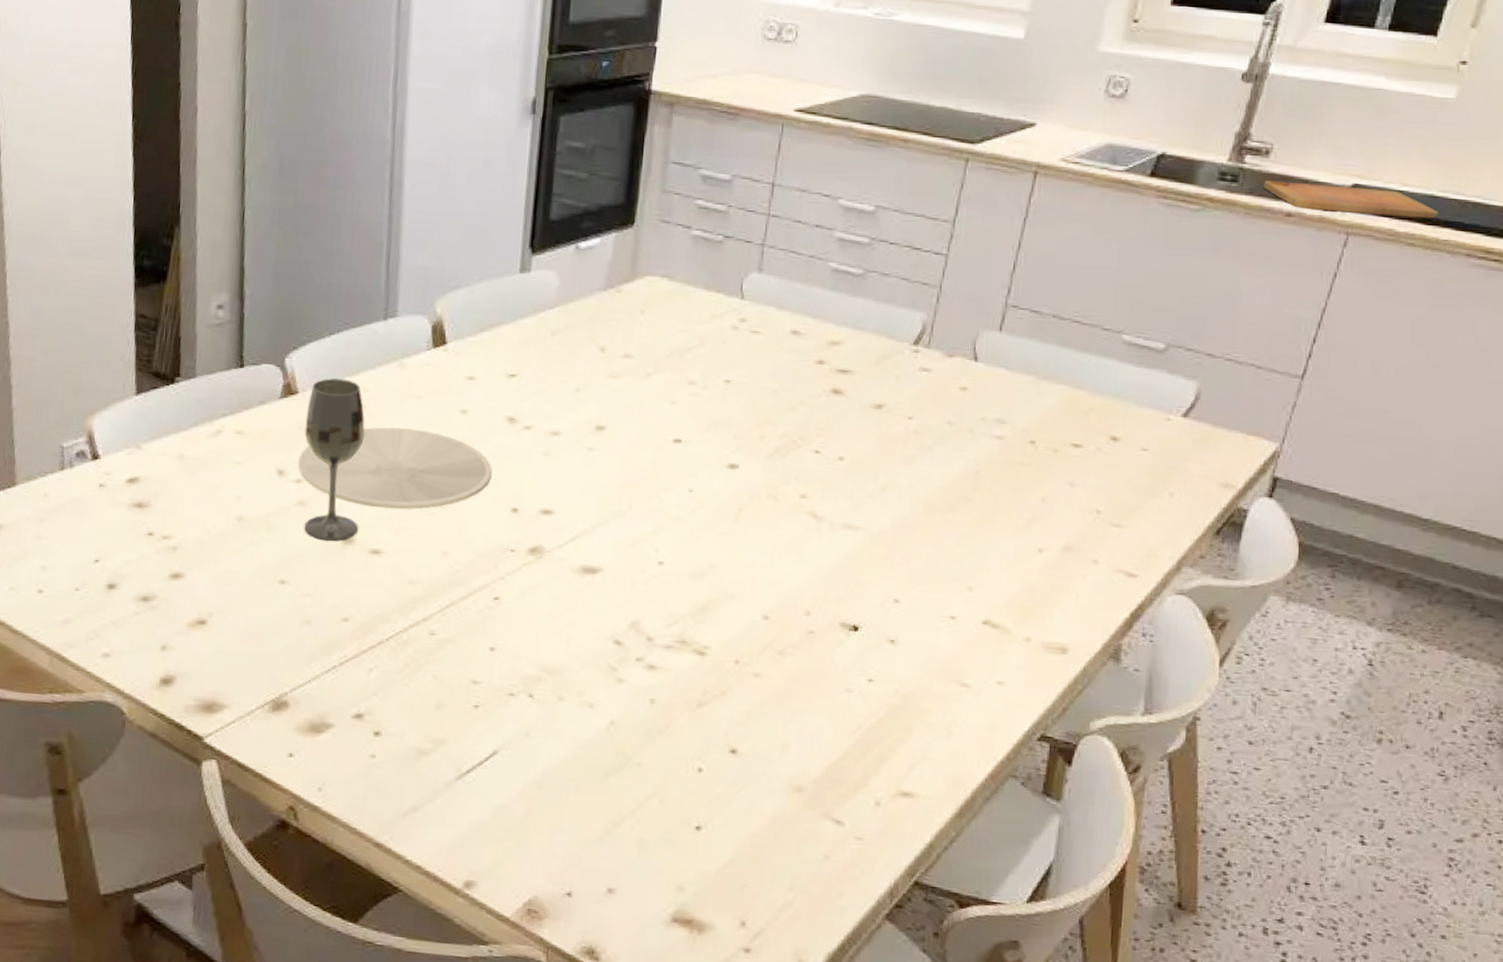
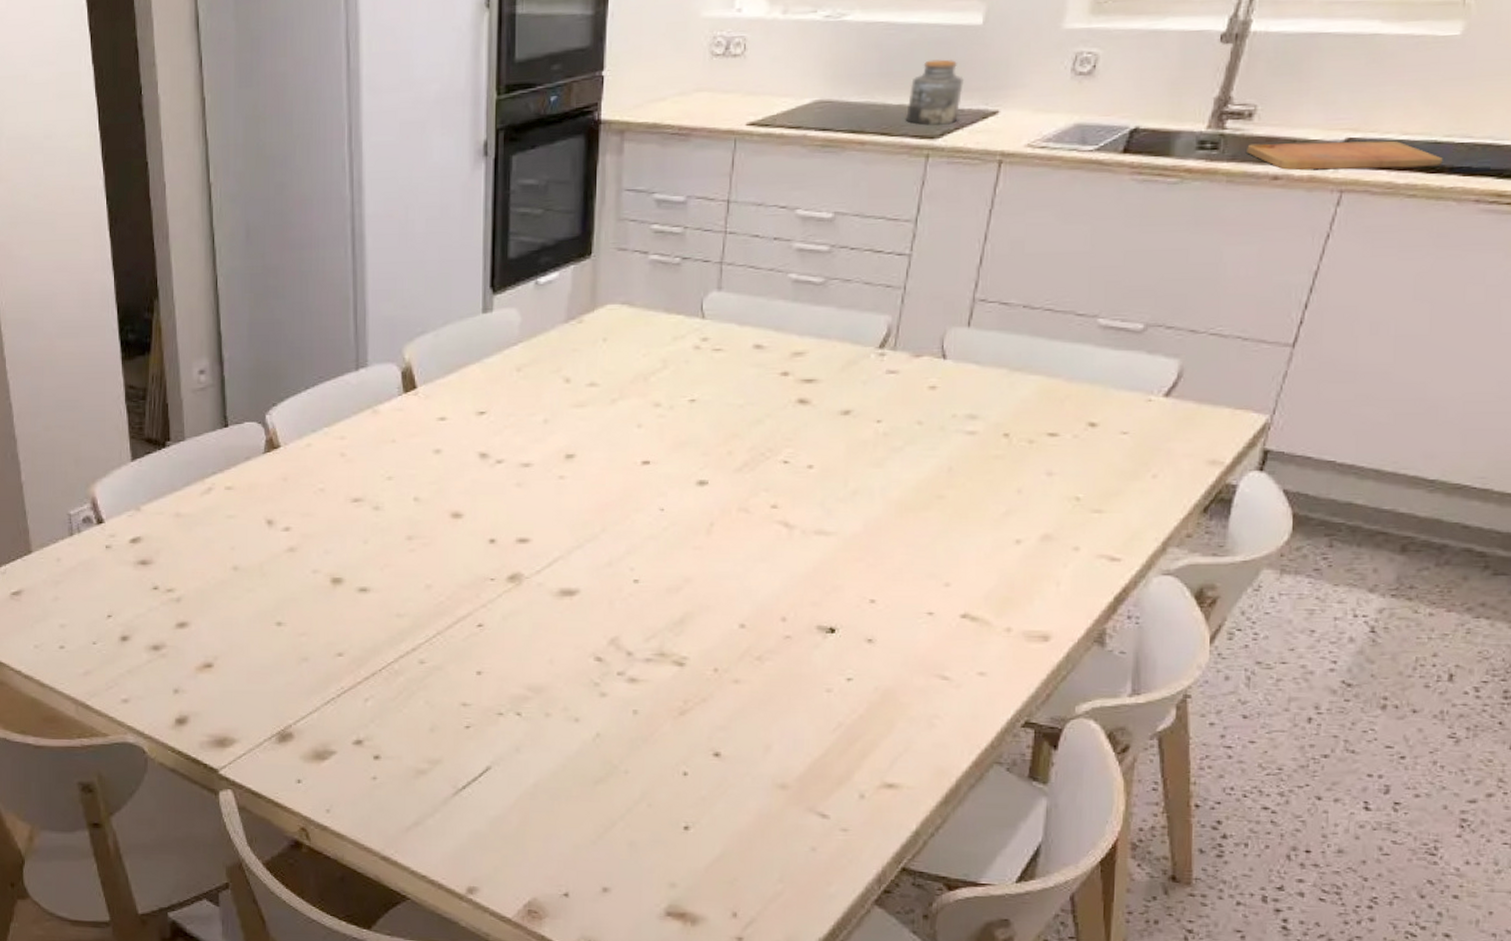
plate: present [298,427,493,510] -> none [285,472,469,549]
wine glass: present [304,378,366,541] -> none [289,430,346,582]
jar: none [948,67,1004,133] -> present [906,59,964,126]

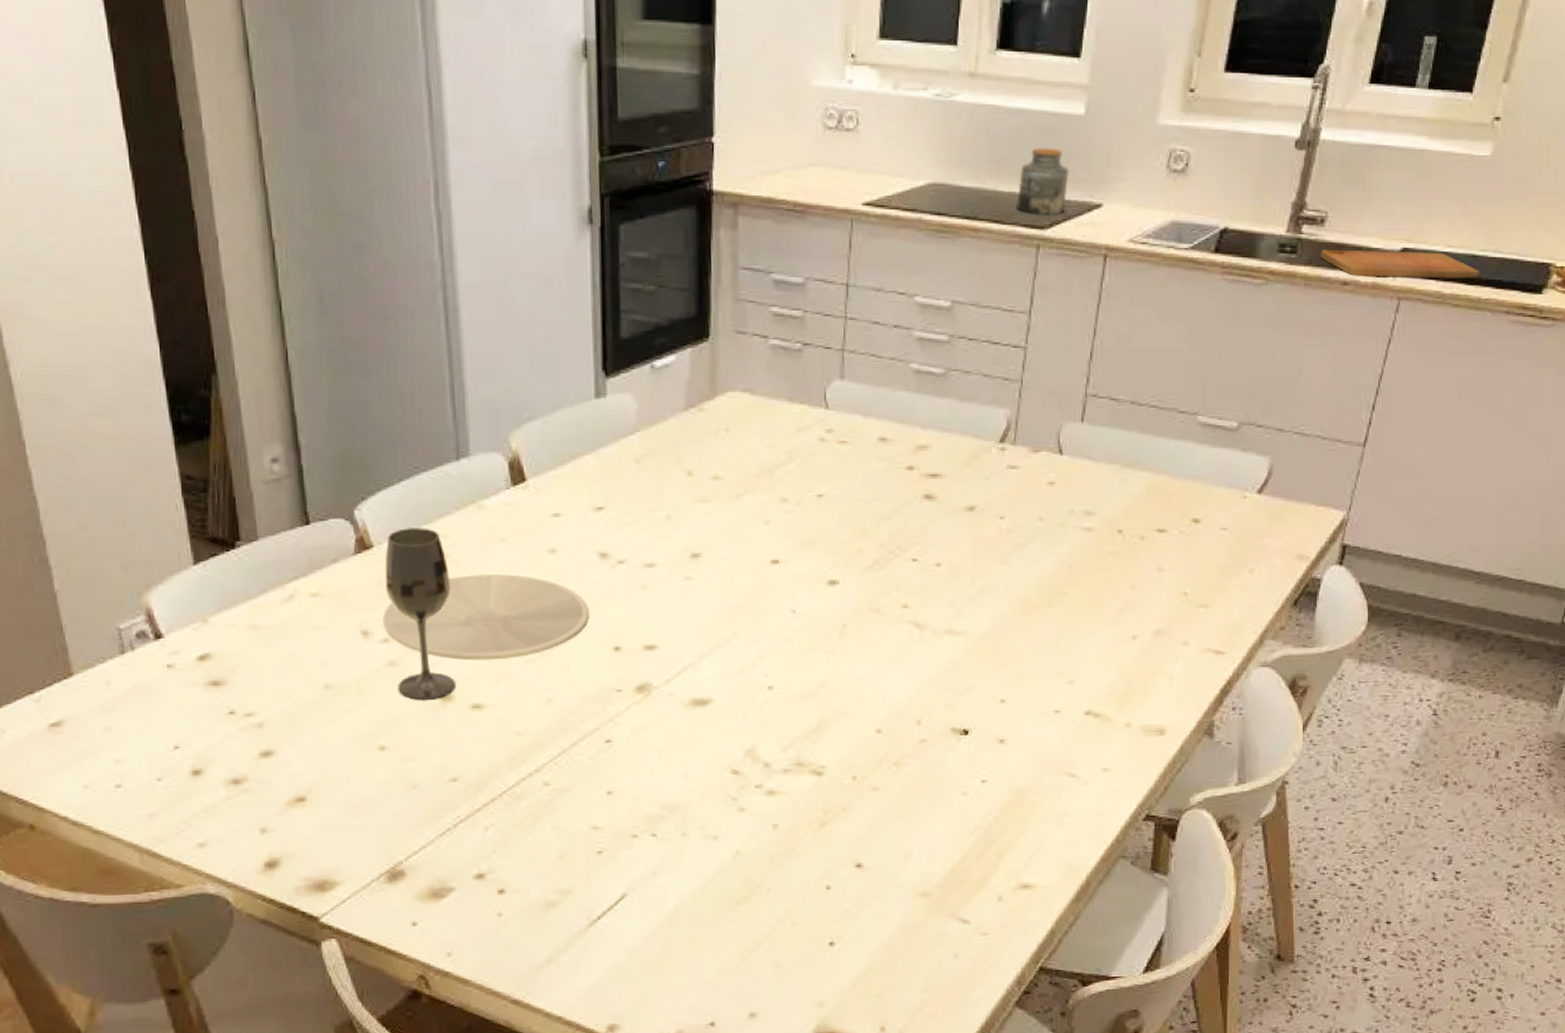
plate: none [285,472,469,549] -> present [382,574,590,661]
wine glass: none [289,430,346,582] -> present [384,528,456,700]

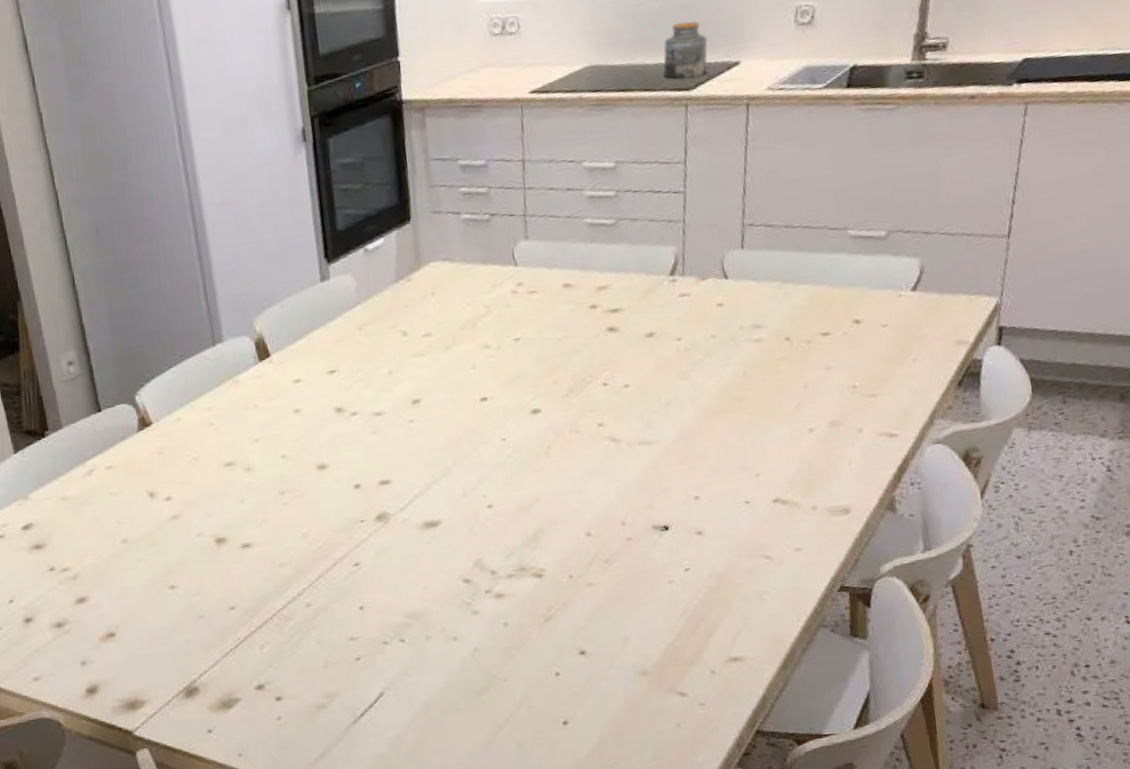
plate: present [382,574,590,661] -> none [164,434,332,509]
wine glass: present [384,528,456,700] -> none [162,403,227,545]
cutting board: present [1320,249,1480,280] -> none [946,57,1101,90]

